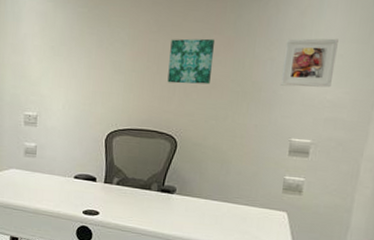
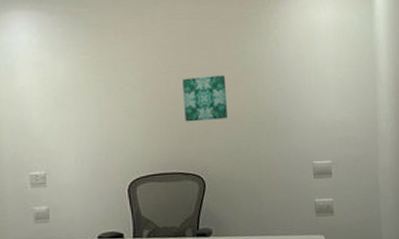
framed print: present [280,38,339,88] -> none [291,65,337,113]

